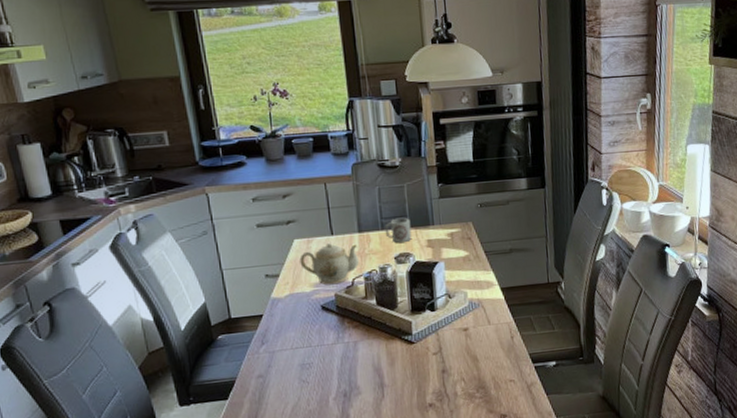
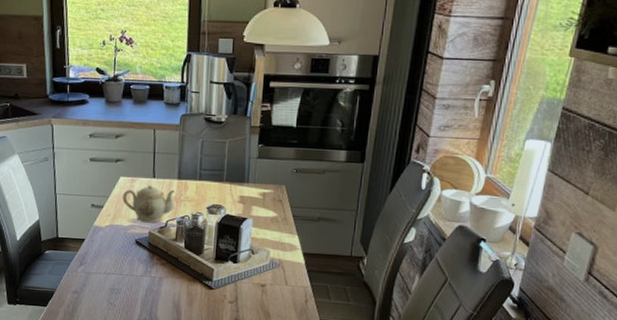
cup: present [385,217,412,244] -> none [202,171,227,196]

